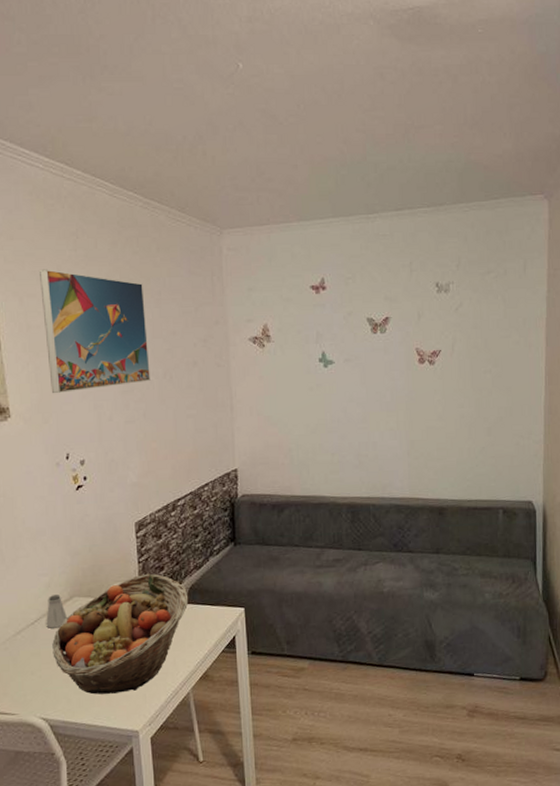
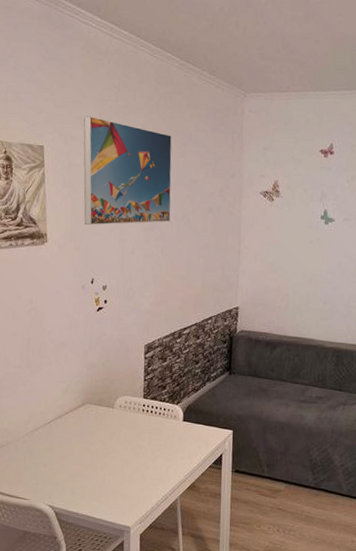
saltshaker: present [46,595,67,628] -> none [60,400,79,429]
fruit basket: present [52,573,189,695] -> none [63,390,185,492]

